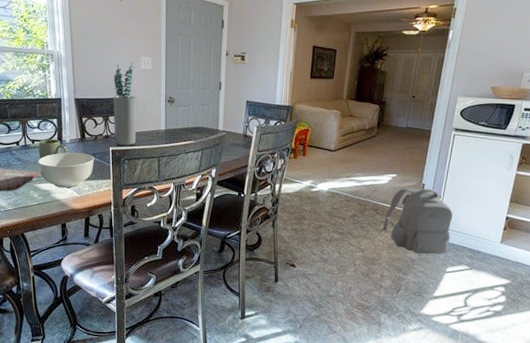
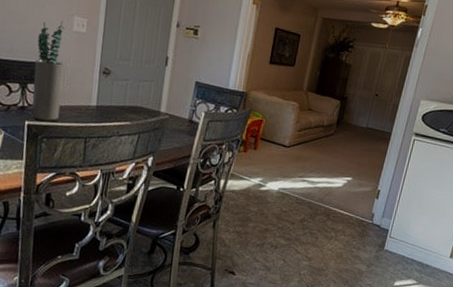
backpack: present [382,188,453,255] -> none [332,193,406,267]

